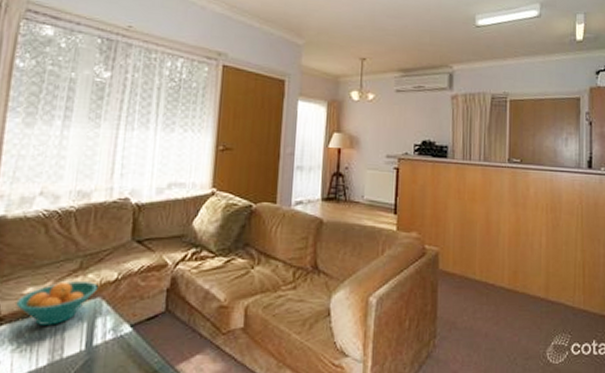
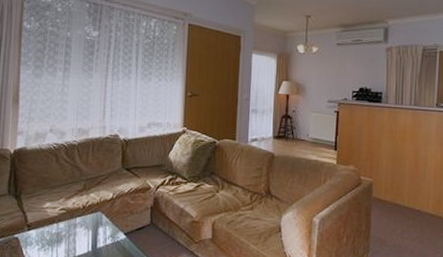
fruit bowl: present [16,281,98,325] -> none [39,199,98,232]

